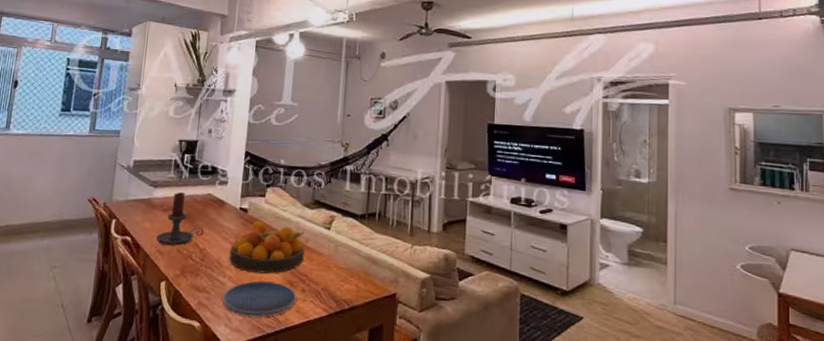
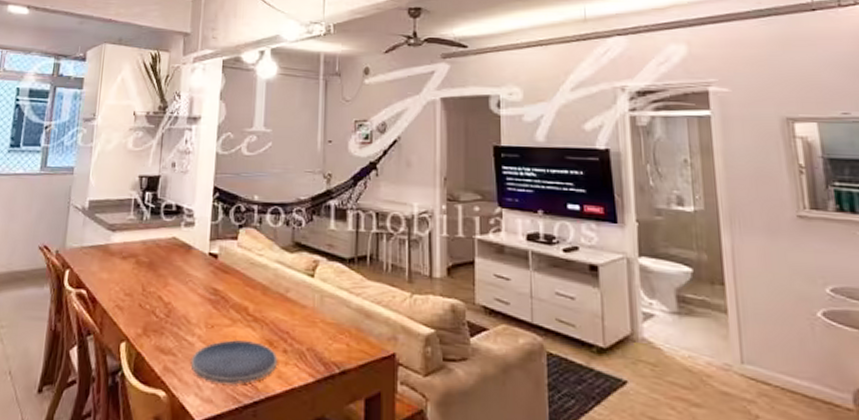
candle holder: present [156,192,204,245] -> none [115,236,168,299]
fruit bowl: present [229,220,305,274] -> none [198,267,285,331]

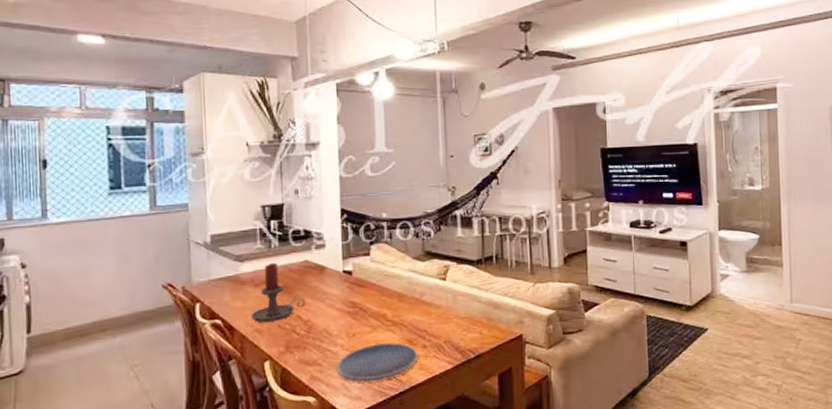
candle holder: none [115,236,168,299] -> present [251,263,305,322]

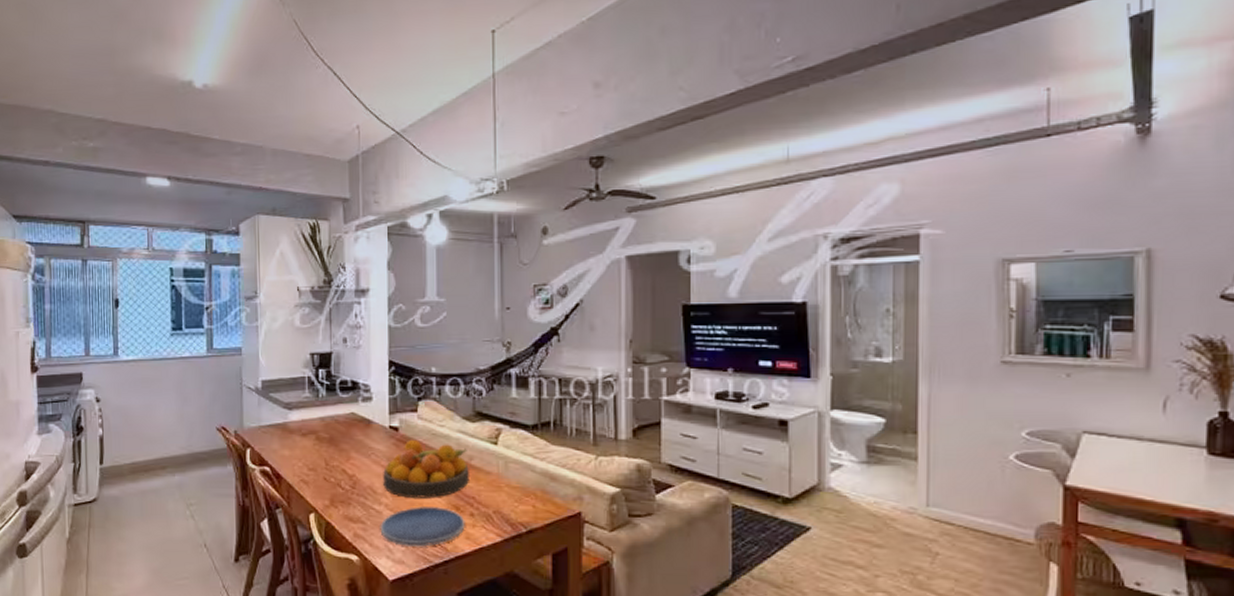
candle holder: present [251,263,305,322] -> none [298,413,351,473]
fruit bowl: none [338,281,421,337] -> present [383,439,469,498]

